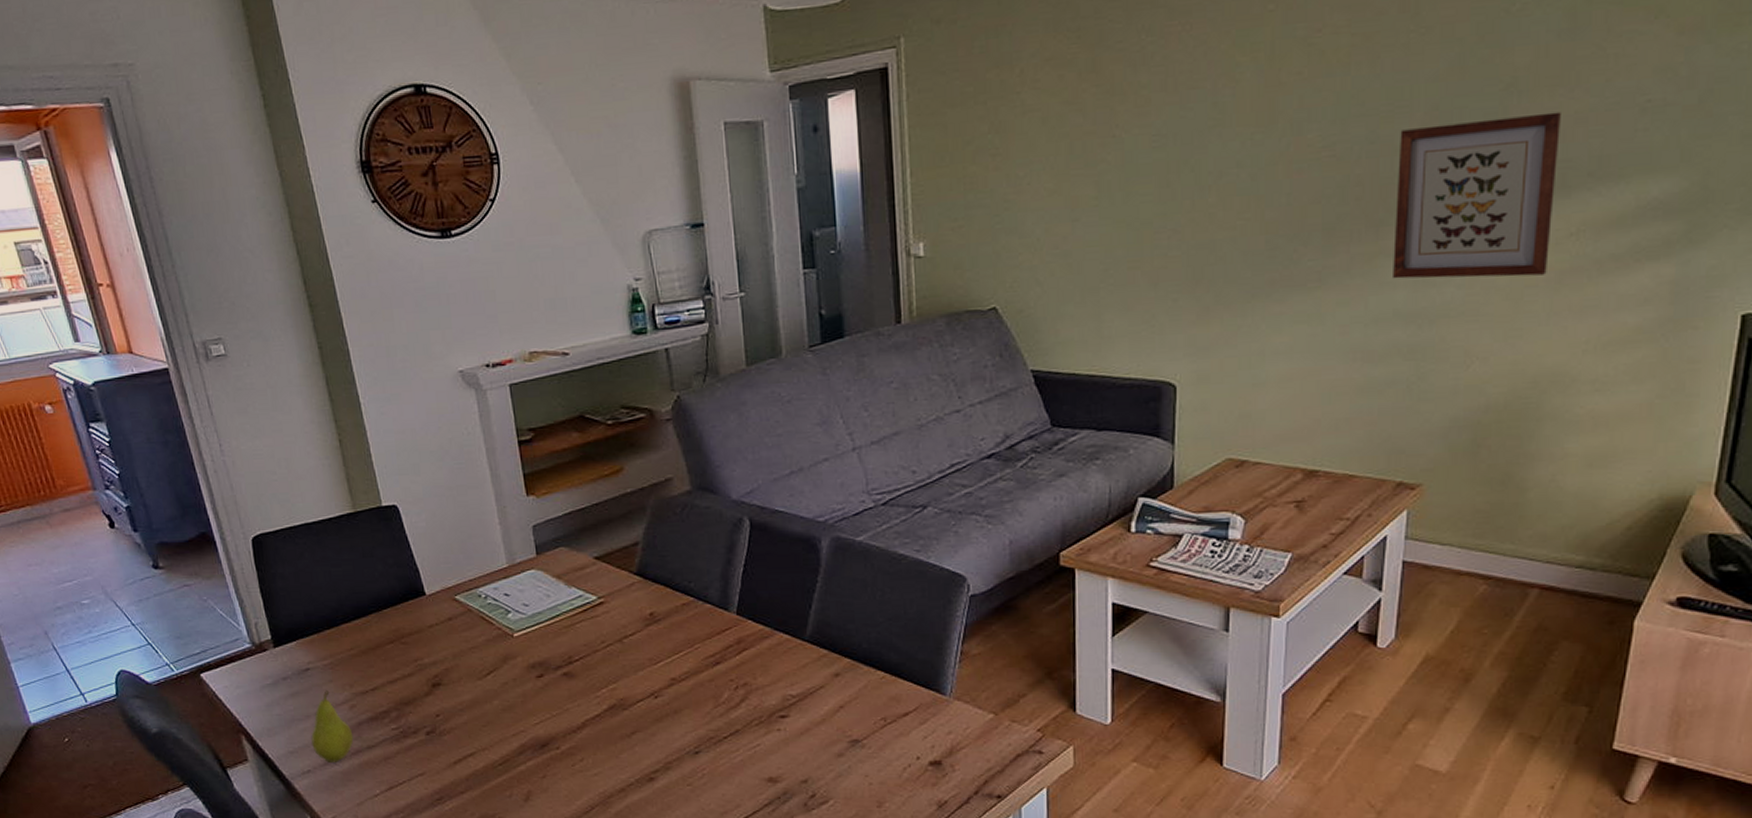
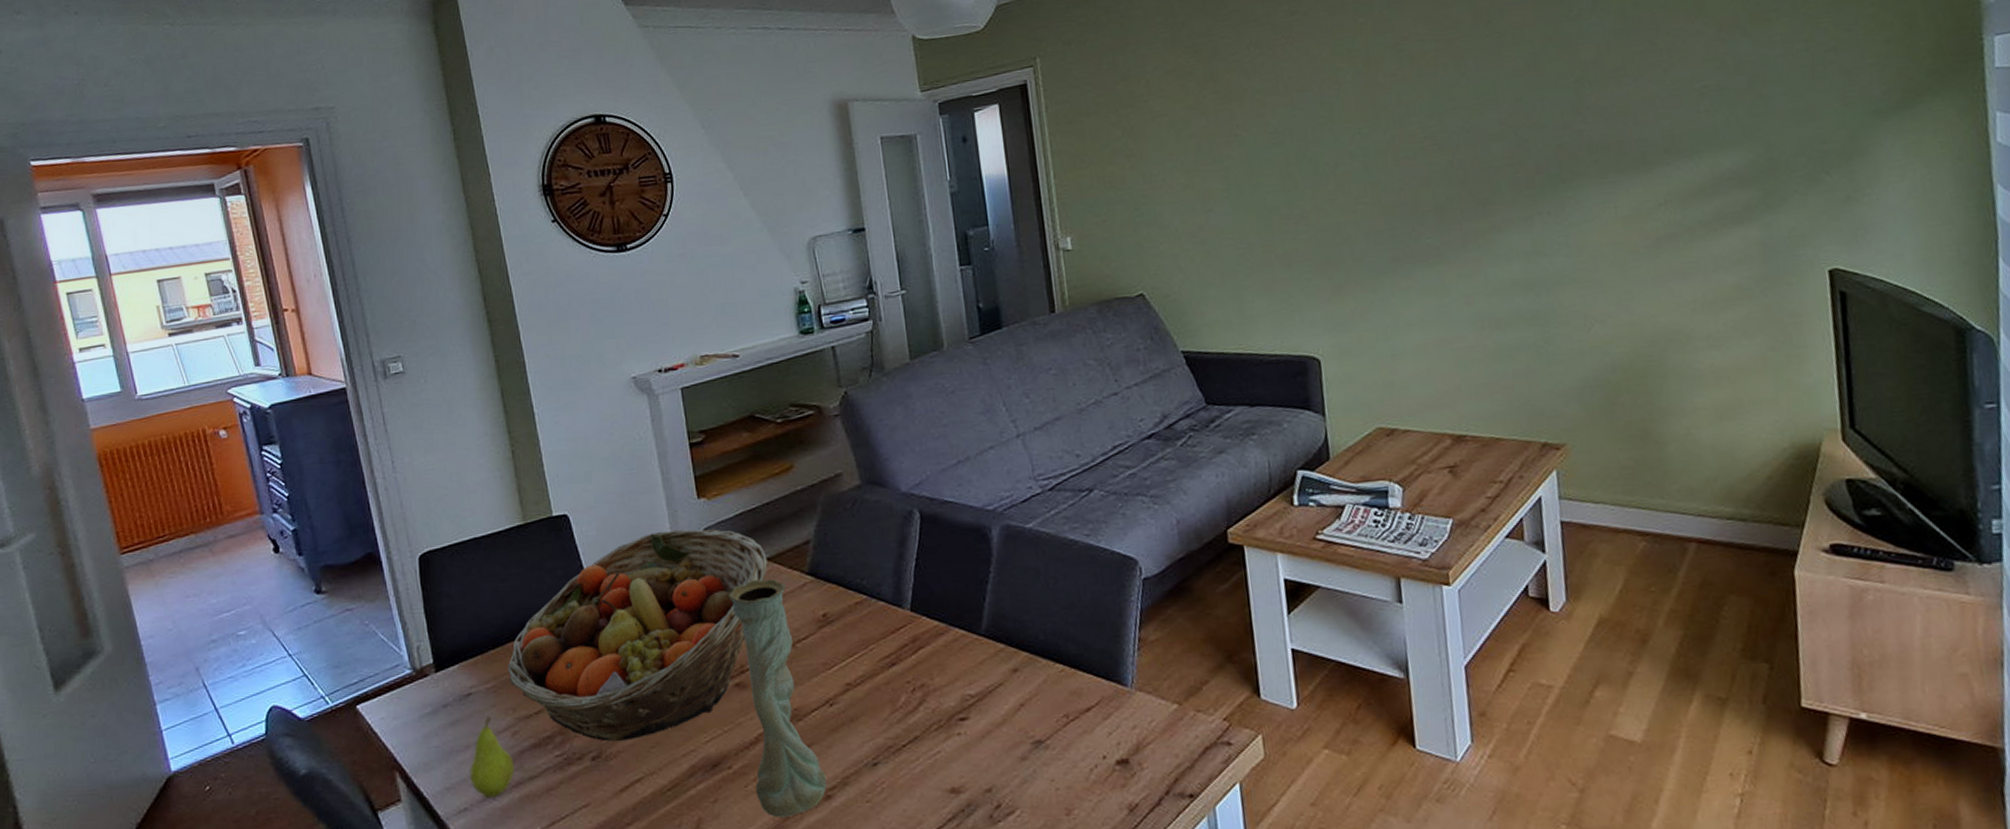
fruit basket: none [343,525,596,720] -> present [508,529,768,742]
vase: none [556,577,651,794] -> present [728,578,827,818]
wall art: present [1393,111,1561,279] -> none [1491,98,1645,252]

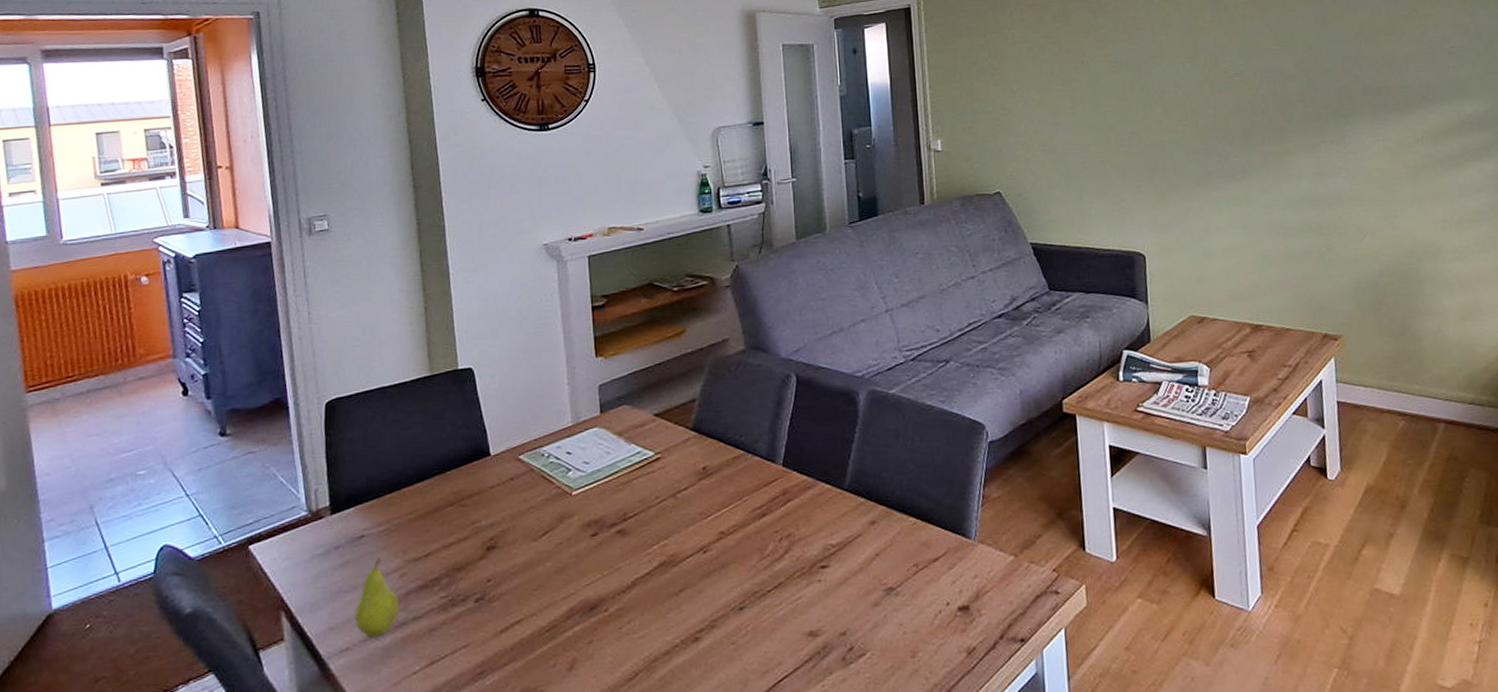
fruit basket: present [508,529,768,742] -> none [402,385,655,585]
vase: present [728,578,827,818] -> none [616,433,696,659]

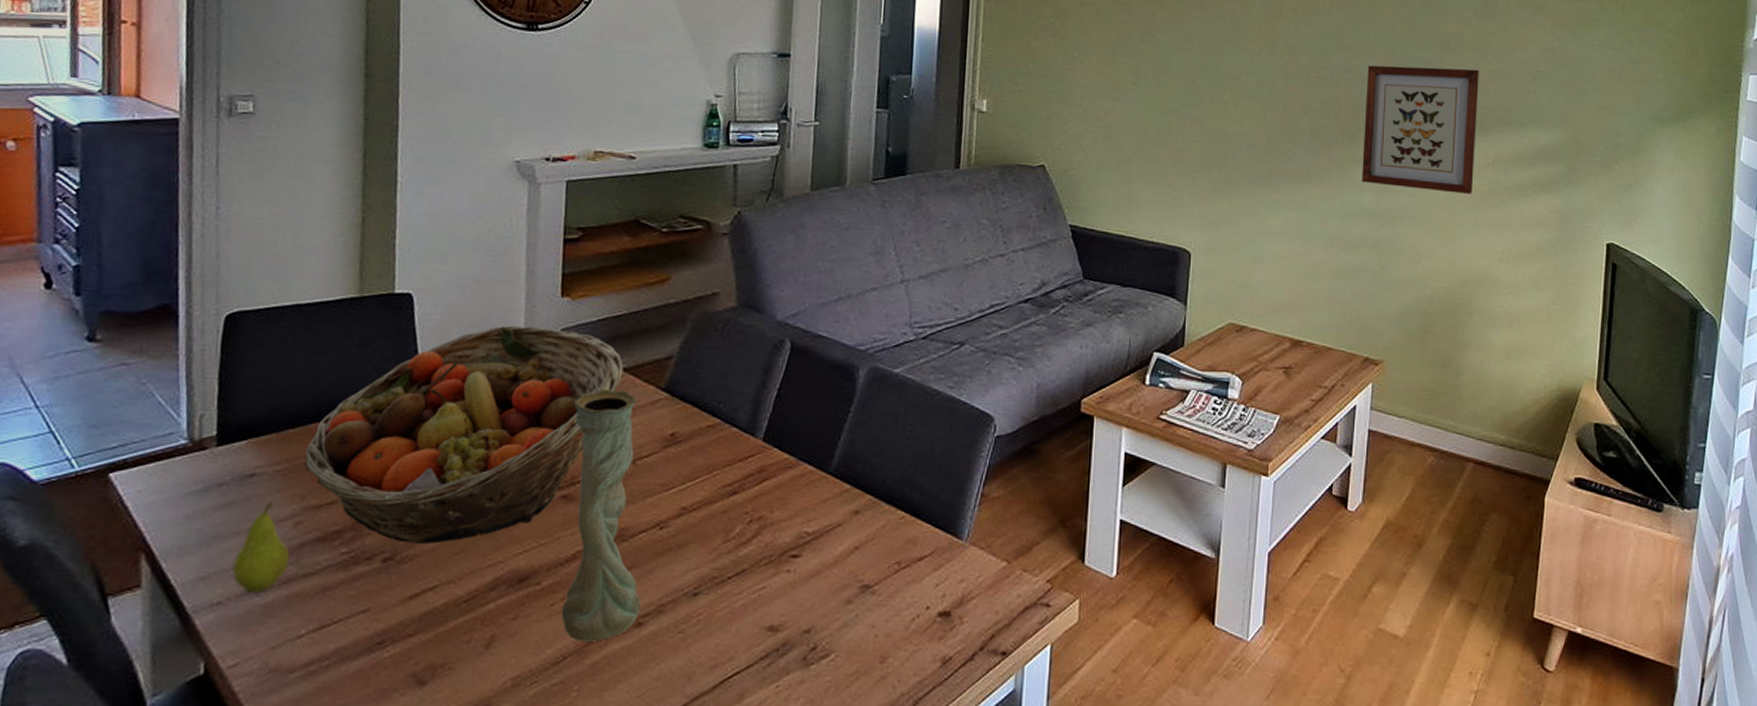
fruit basket: none [402,385,655,585] -> present [304,325,624,545]
vase: none [616,433,696,659] -> present [561,389,641,642]
wall art: none [1287,53,1406,172] -> present [1362,65,1479,194]

